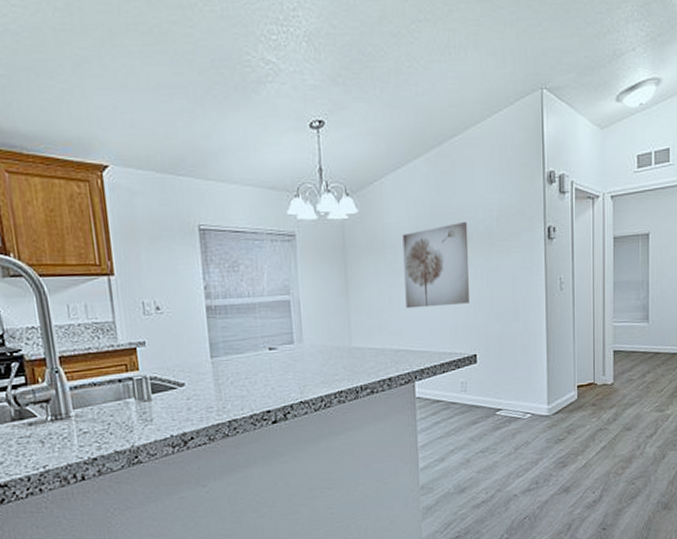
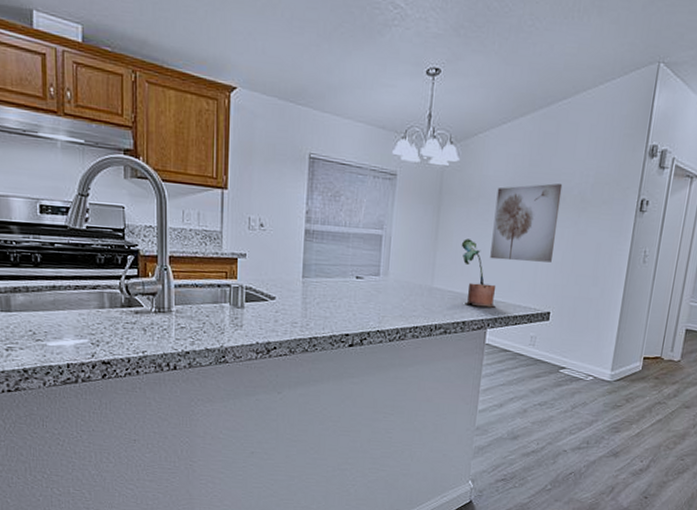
potted plant: none [374,291,420,360] -> present [461,238,496,308]

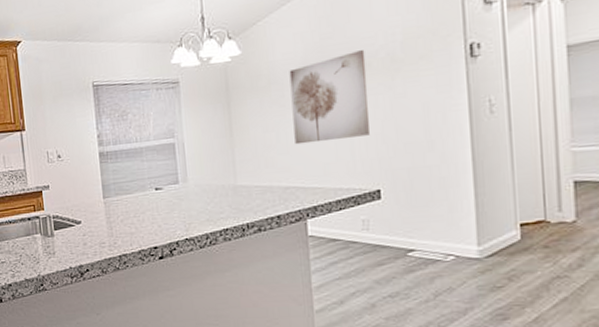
potted plant: present [461,238,496,308] -> none [259,128,312,198]

